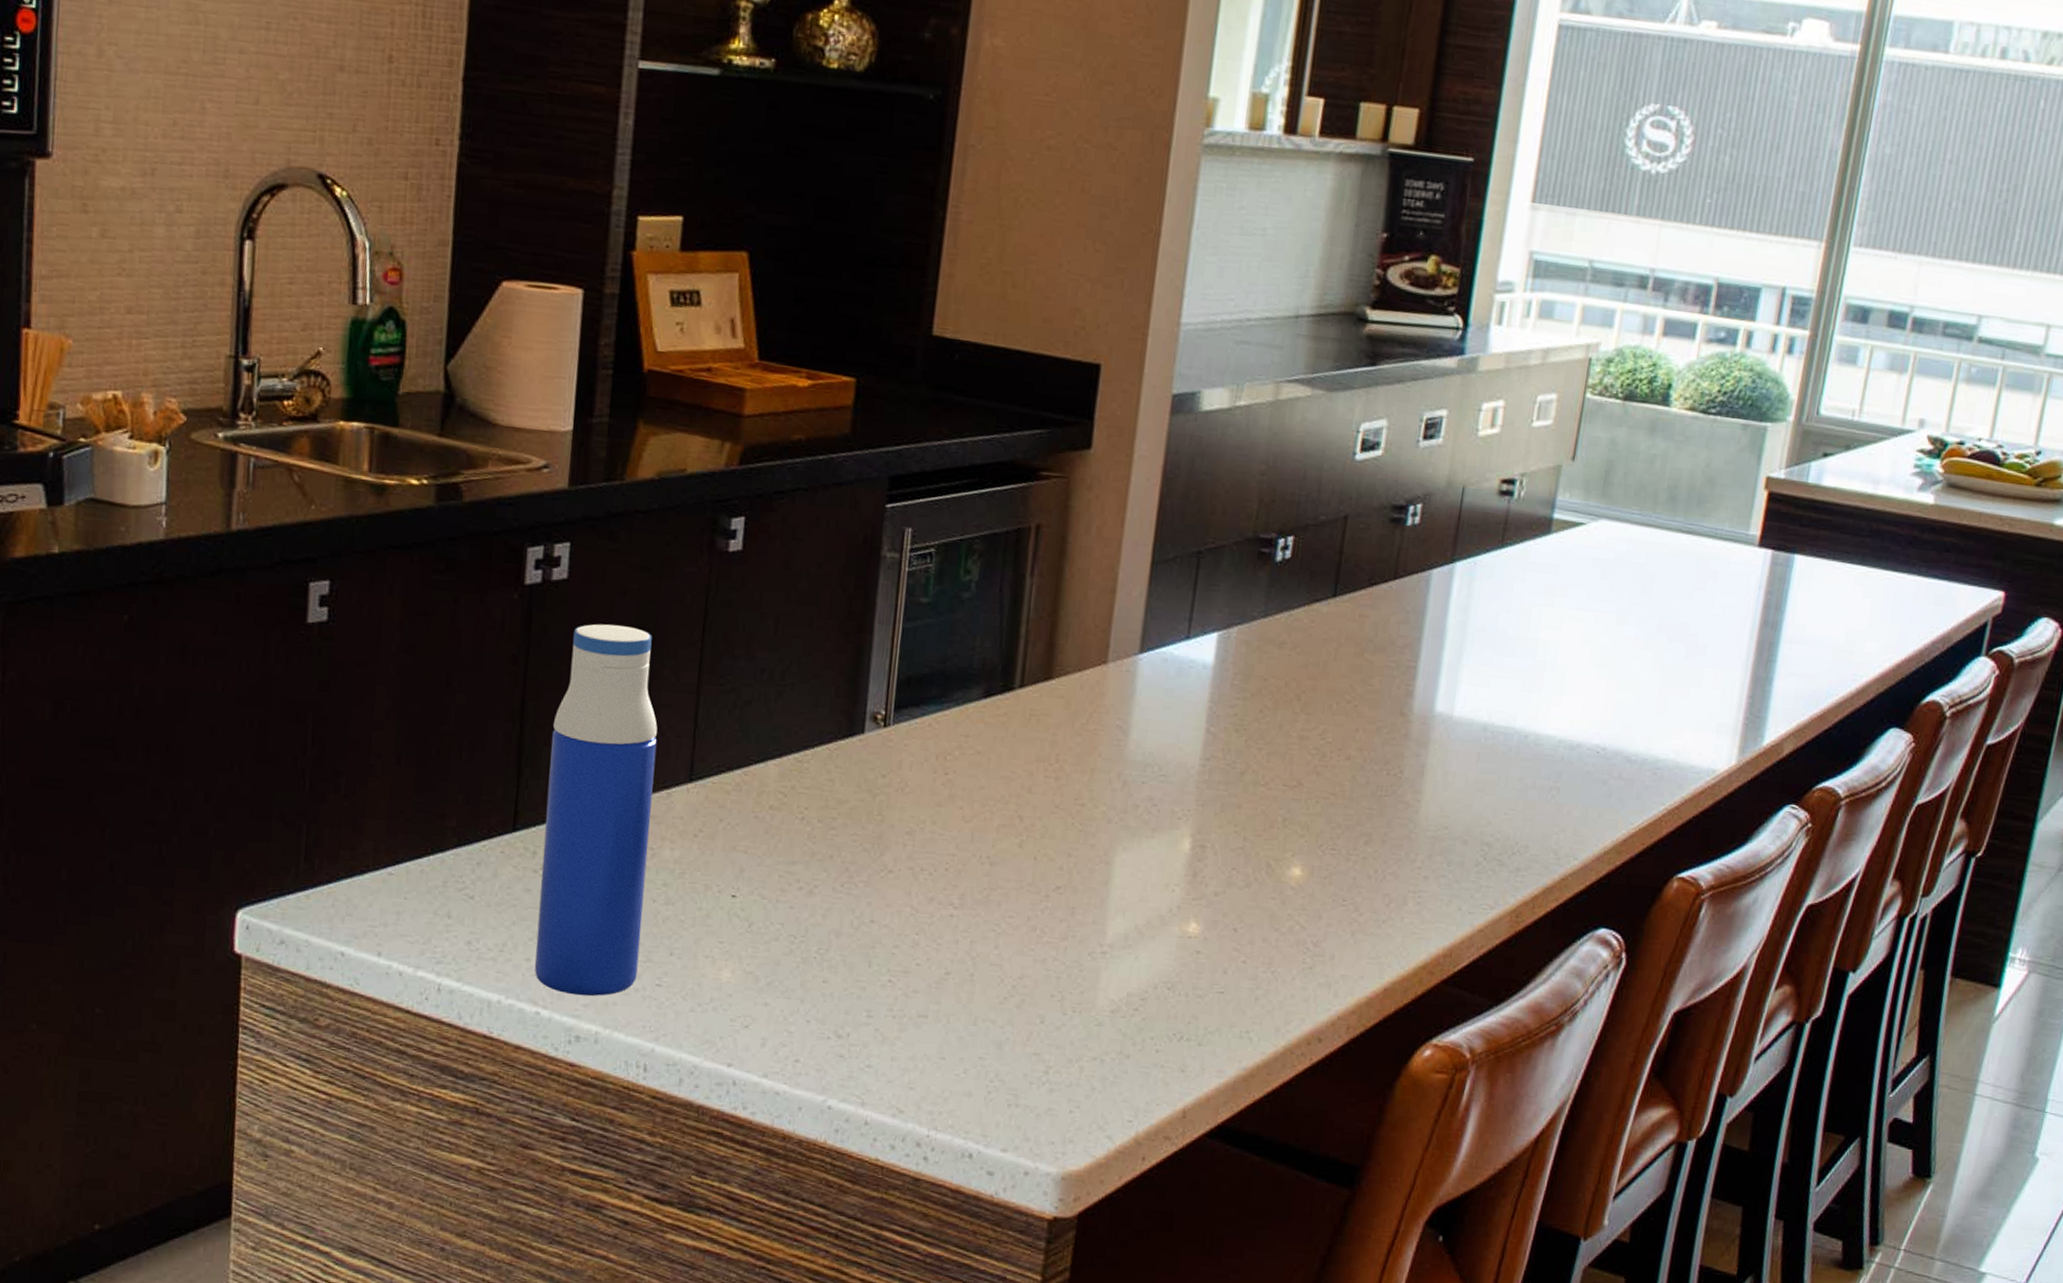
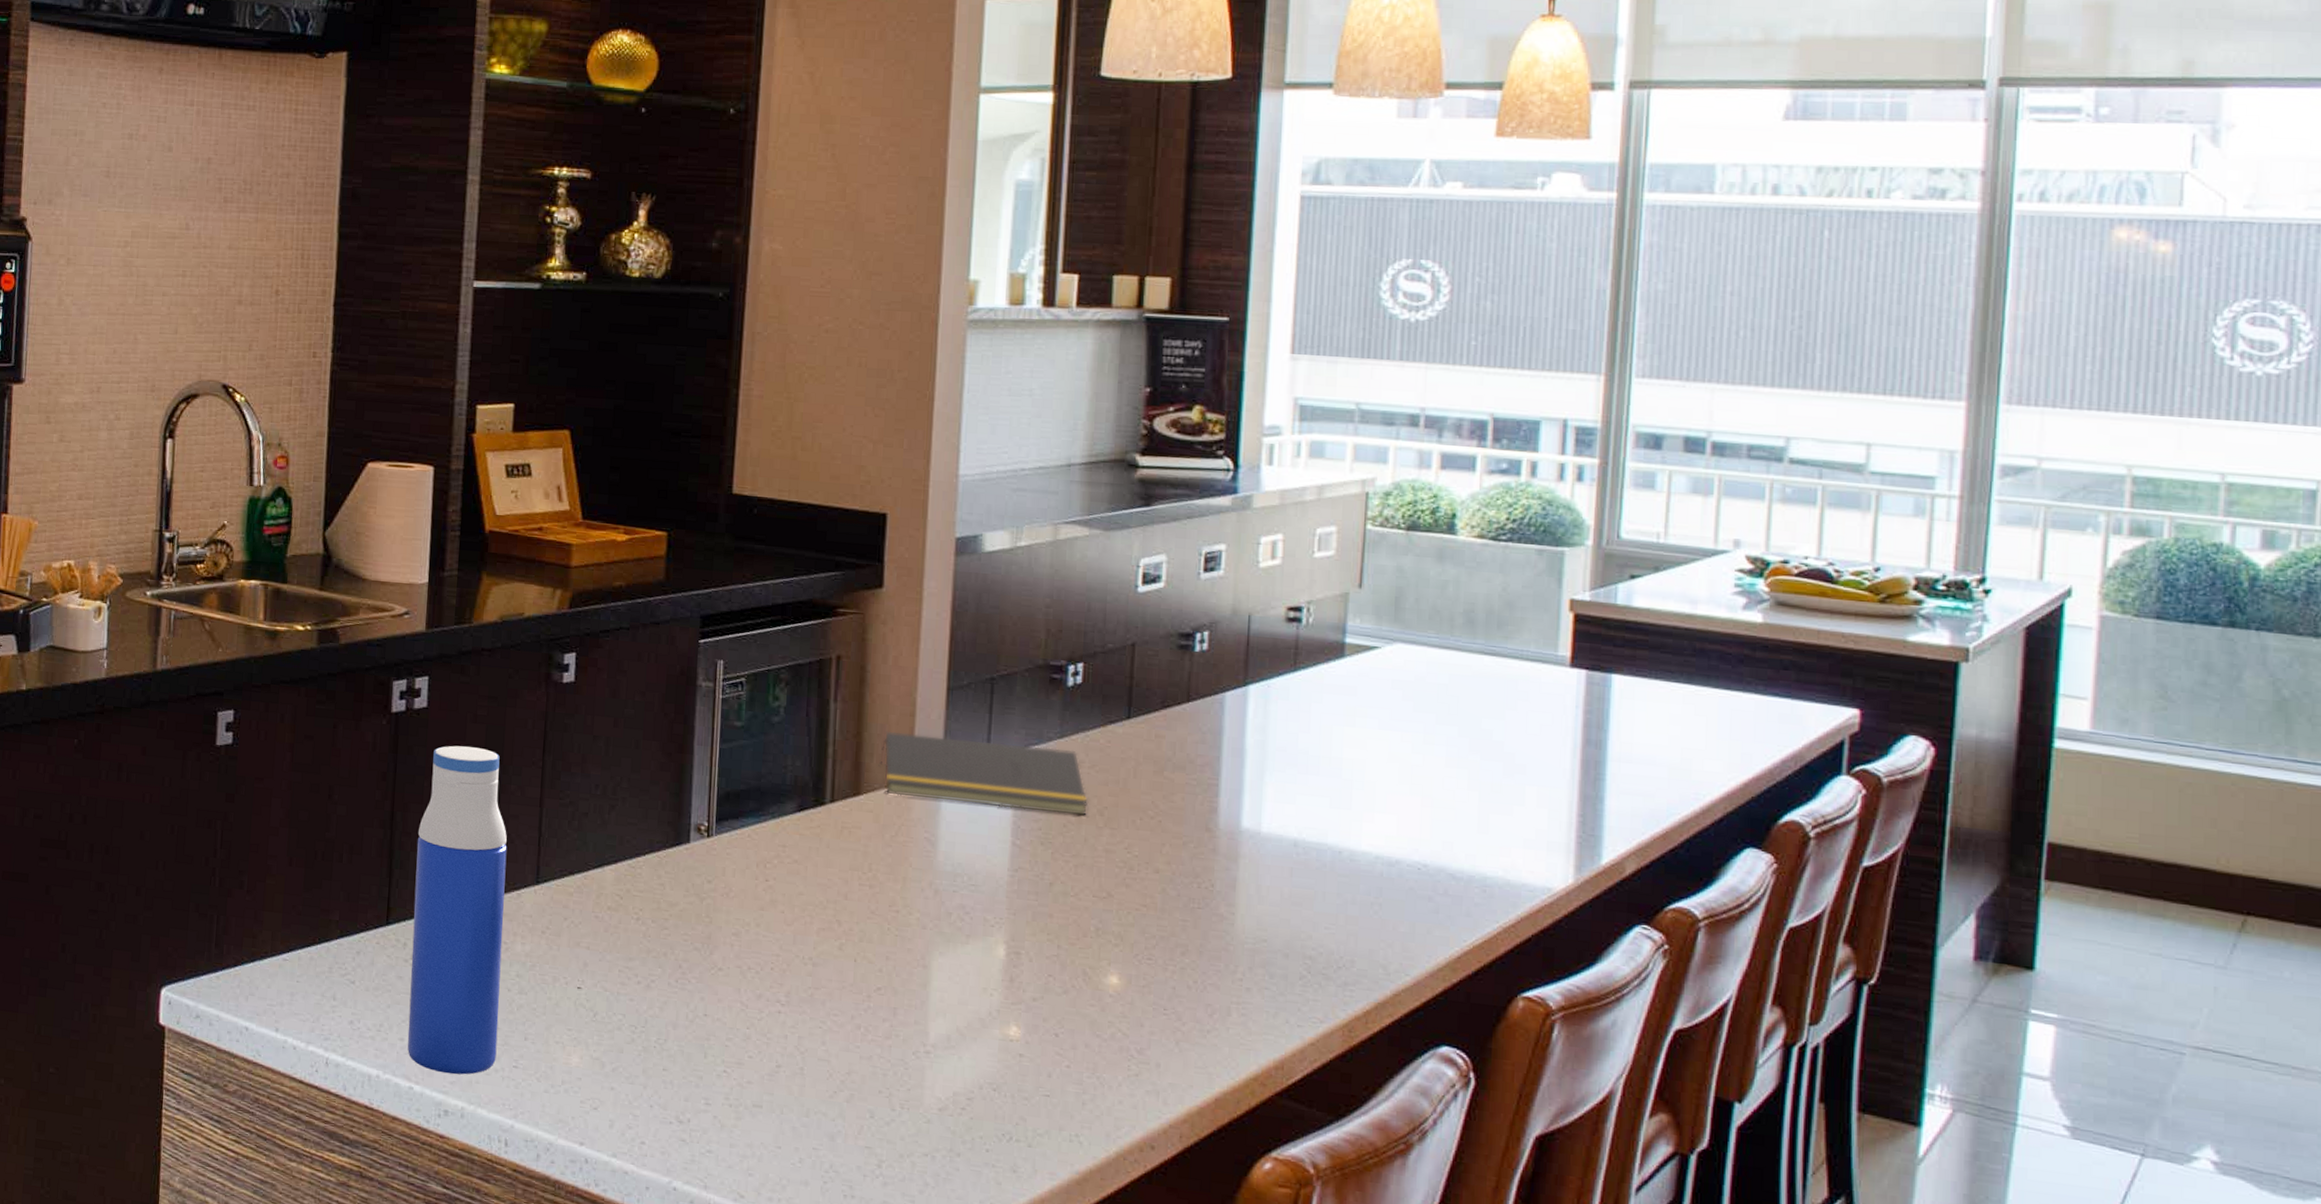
notepad: none [1073,609,1287,701] -> present [878,731,1089,816]

